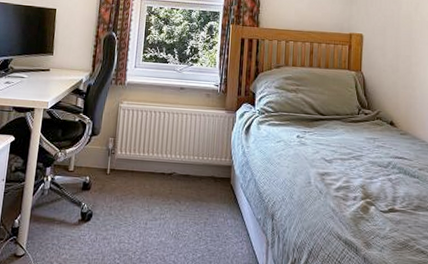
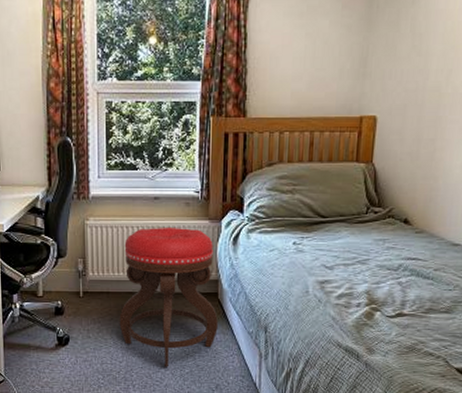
stool: none [139,114,230,250] -> present [119,226,218,367]

